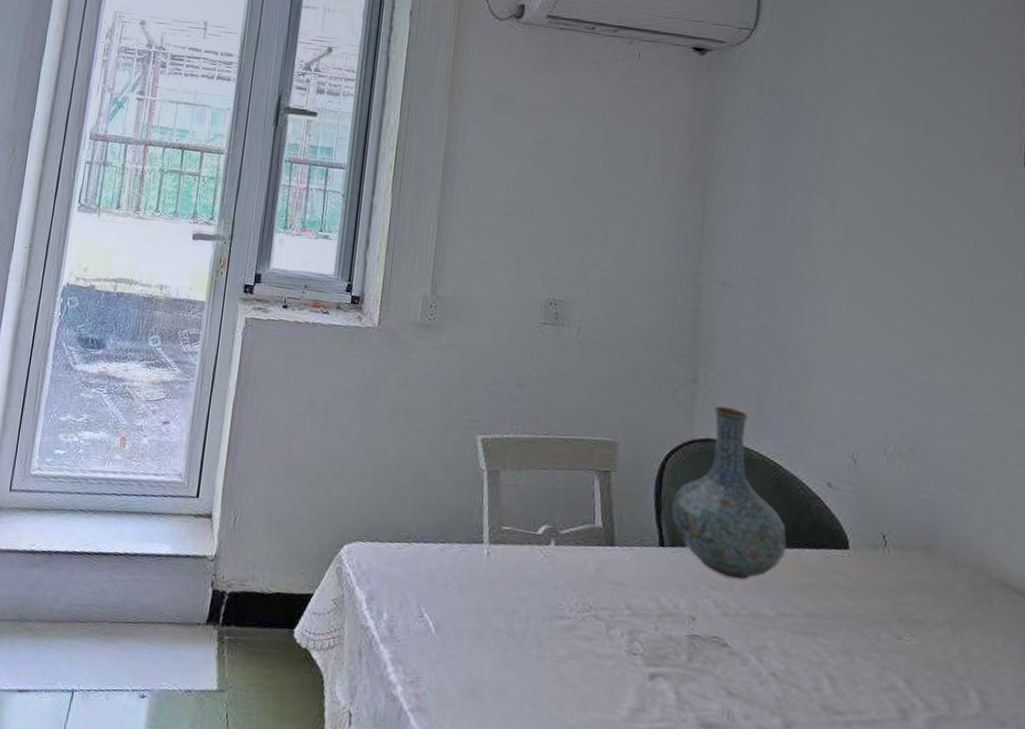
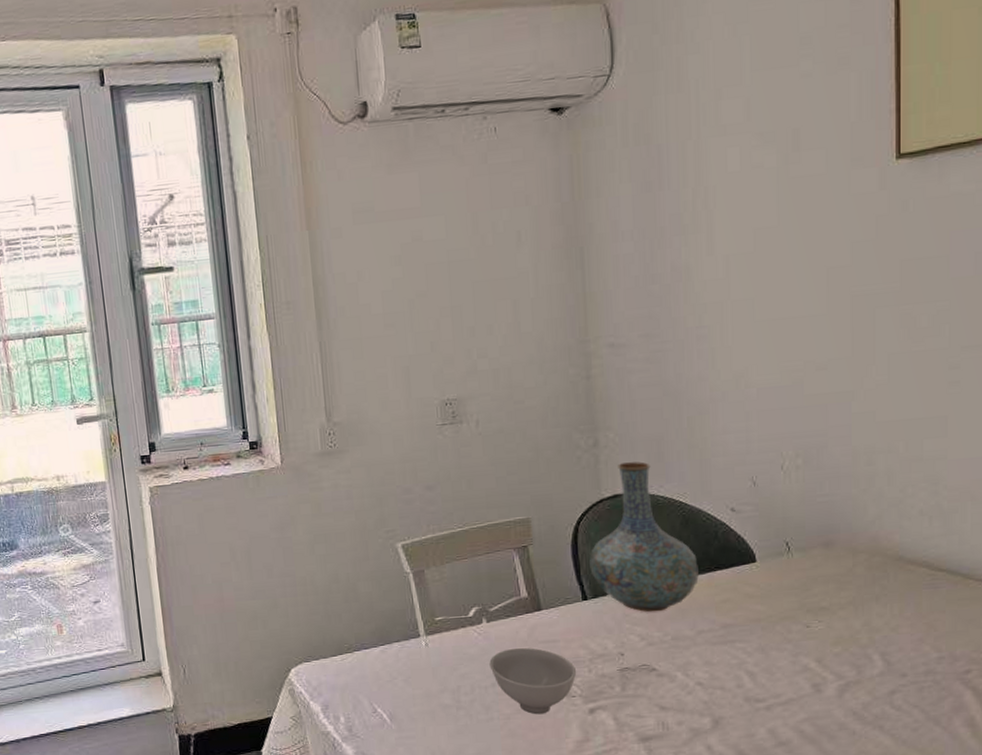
bowl: none [550,581,642,667] -> present [489,647,577,715]

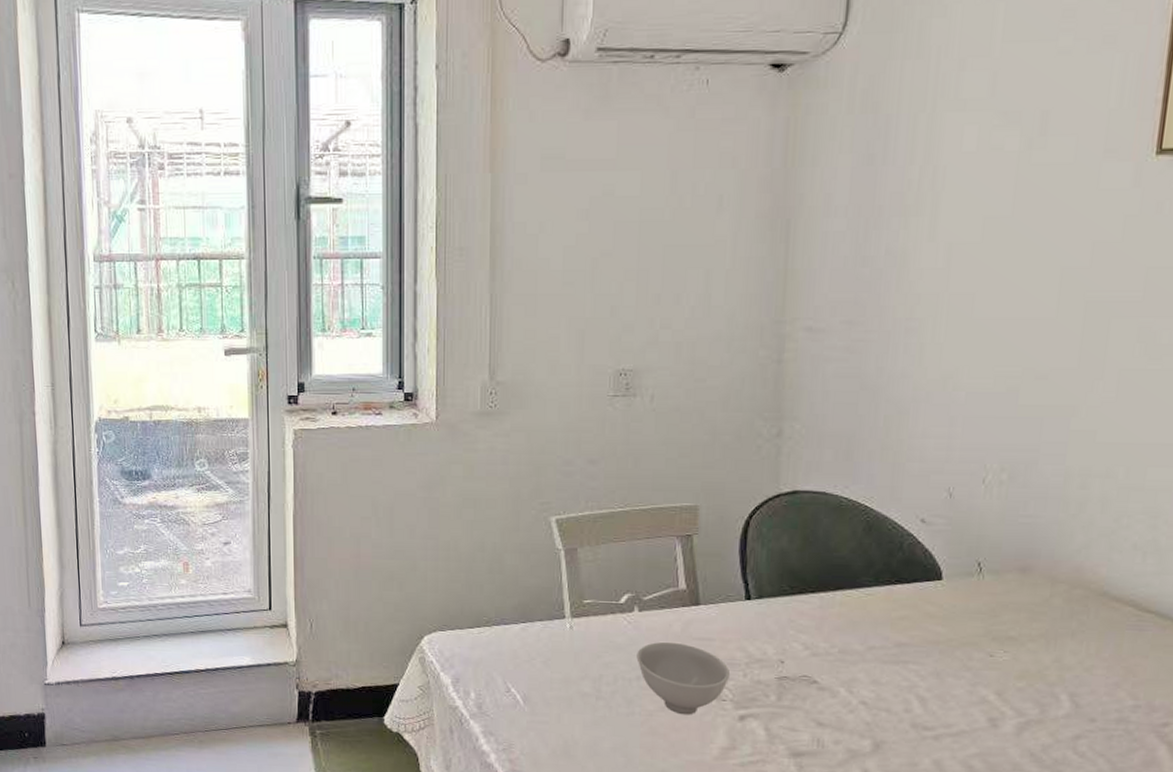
vase: present [589,461,699,612] -> none [757,458,878,621]

